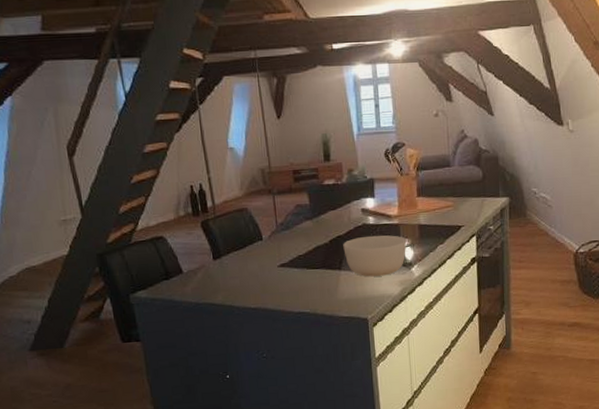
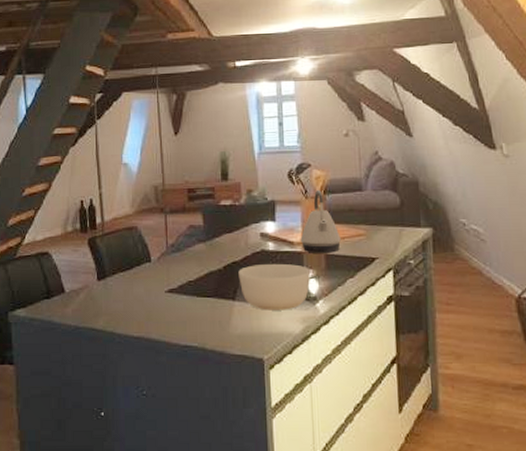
kettle: none [397,166,432,225] -> present [300,189,341,253]

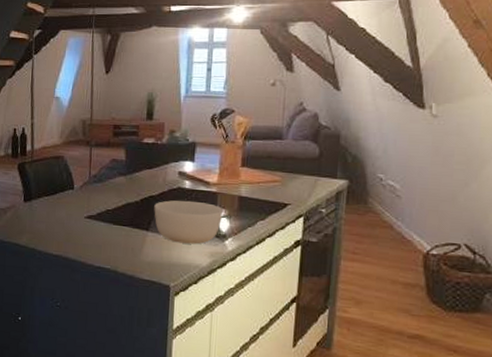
kettle: present [300,189,341,253] -> none [216,135,256,196]

